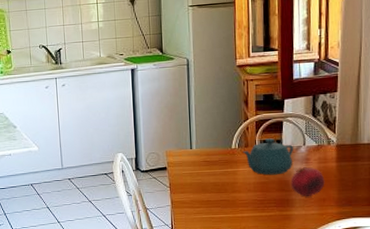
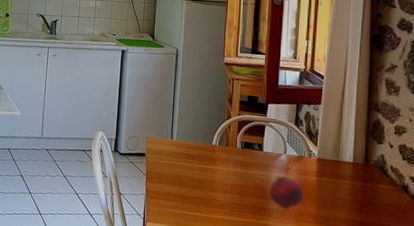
teapot: present [243,138,294,176] -> none [223,140,275,180]

